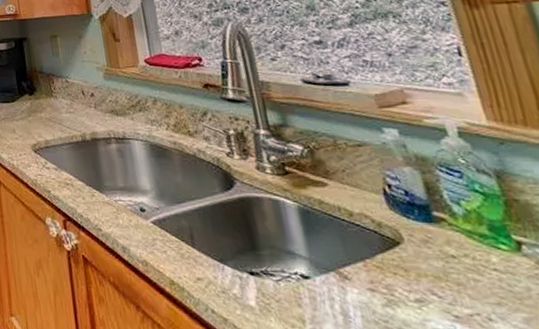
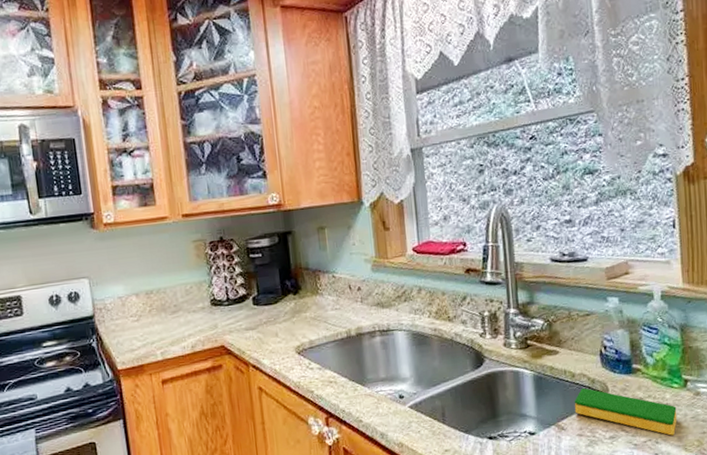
dish sponge: none [356,232,517,314] -> present [574,388,677,436]

